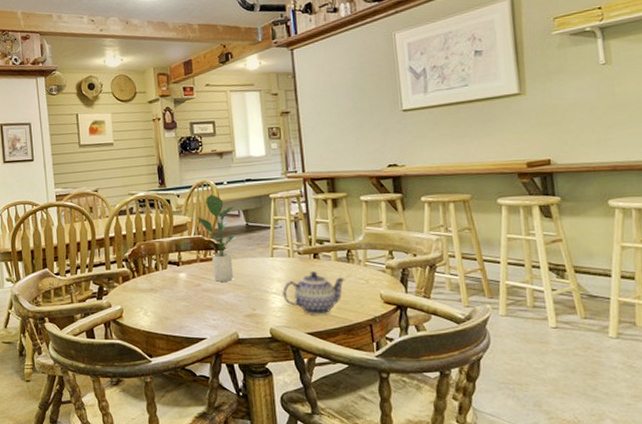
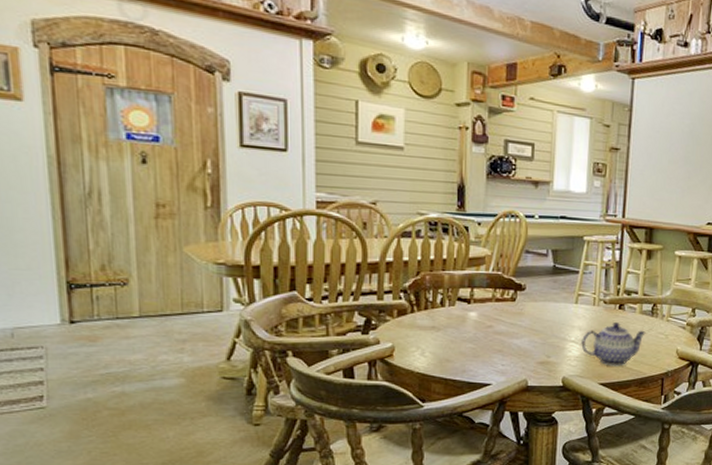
potted plant: present [197,194,238,283] -> none [499,227,546,326]

